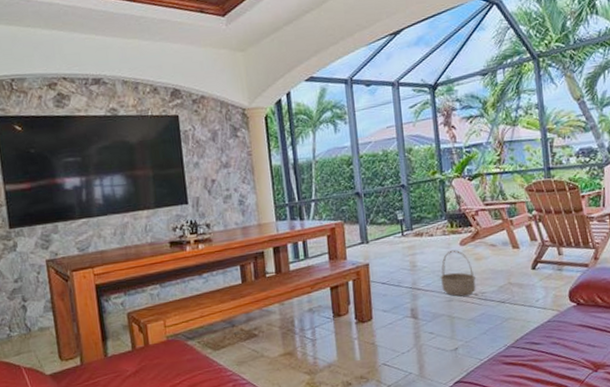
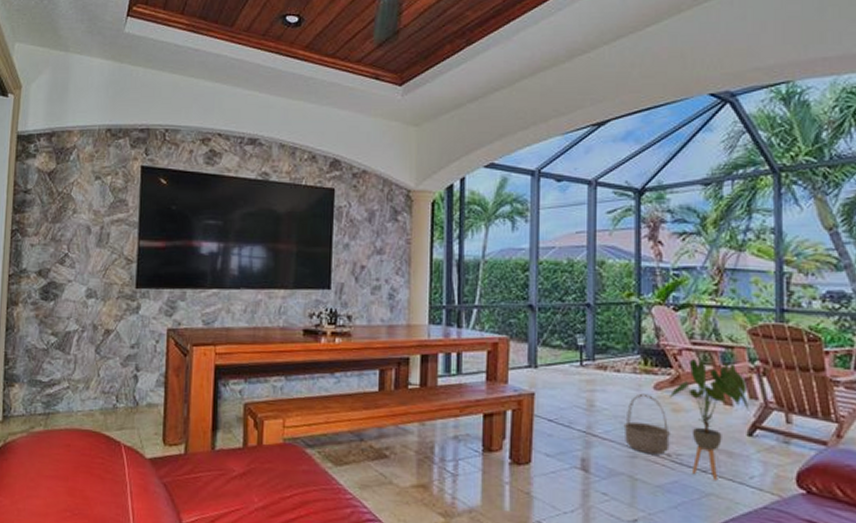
house plant: none [471,215,532,308] -> present [668,359,750,481]

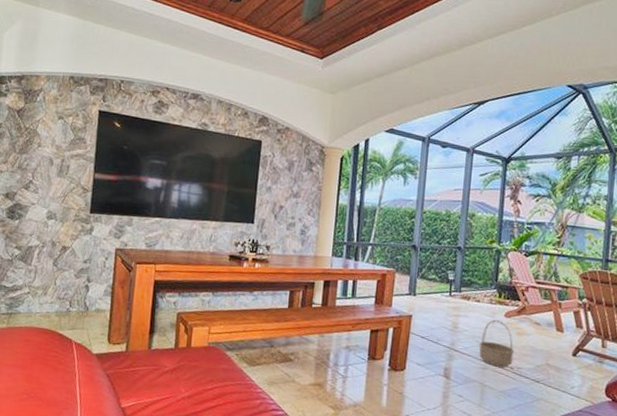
house plant: present [668,359,750,481] -> none [515,295,576,390]

